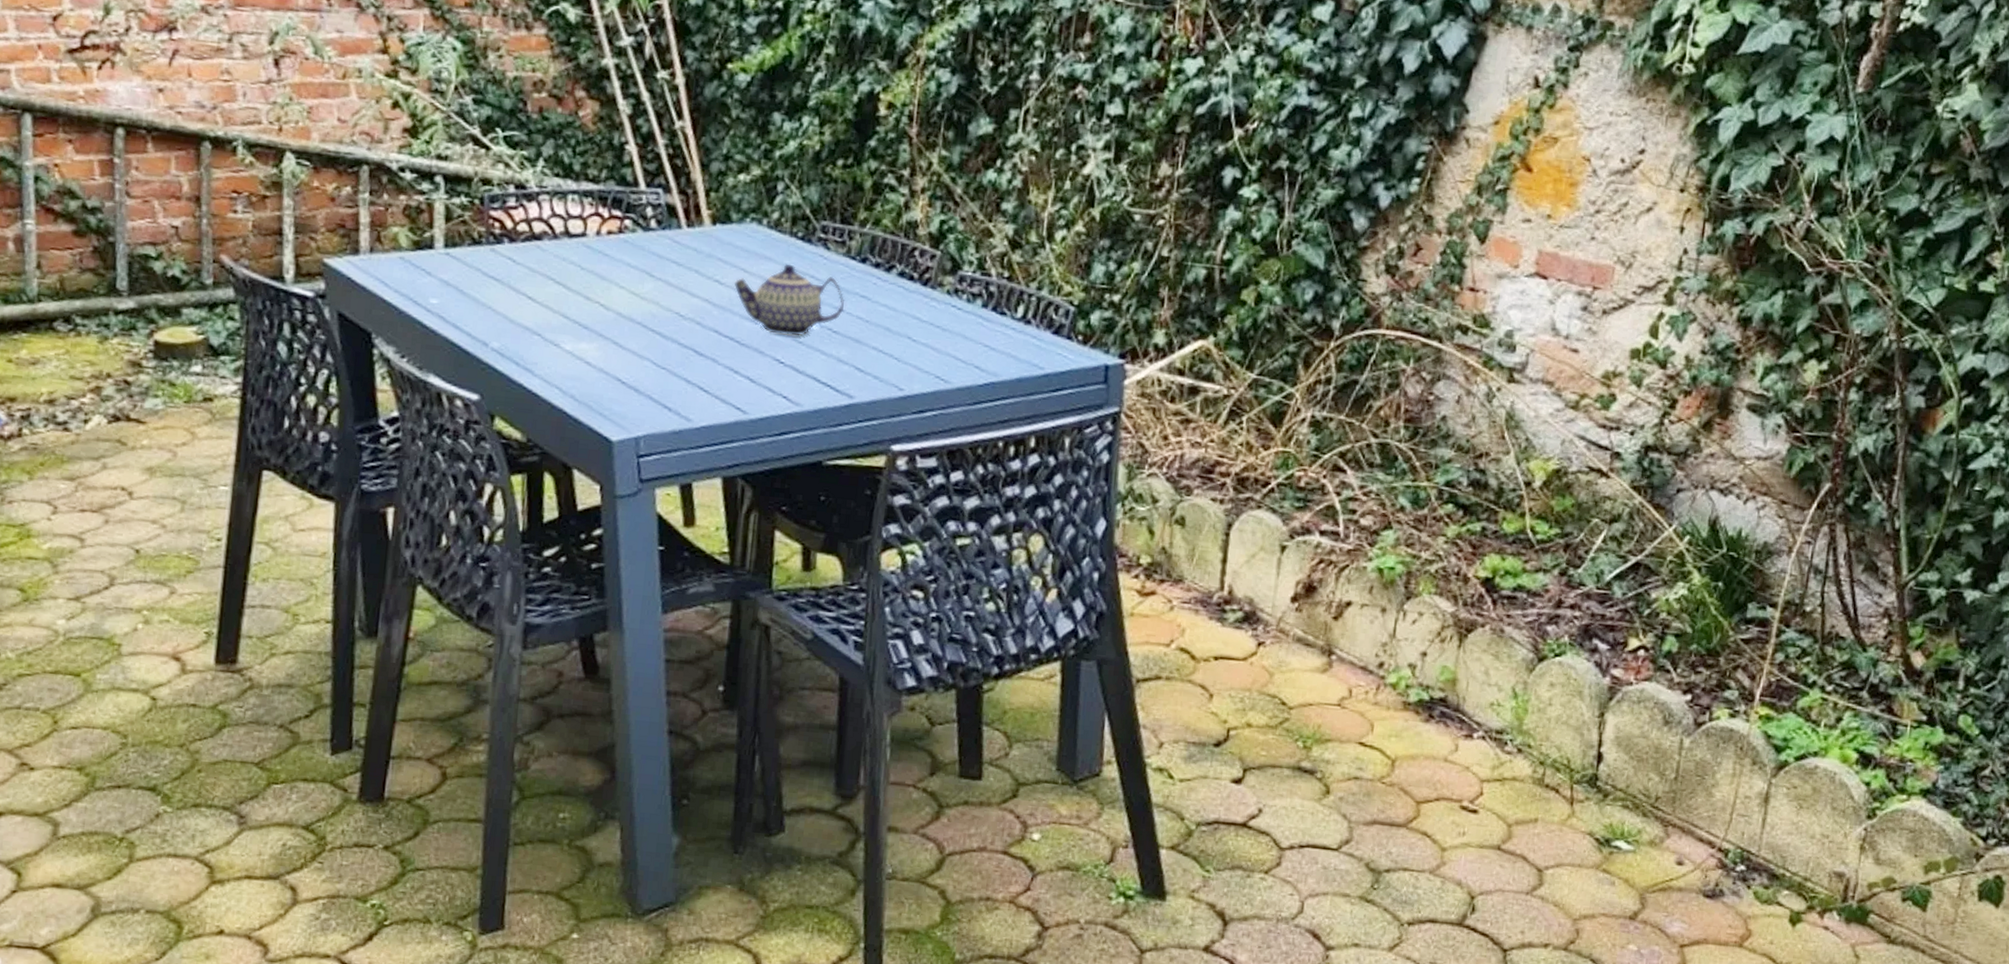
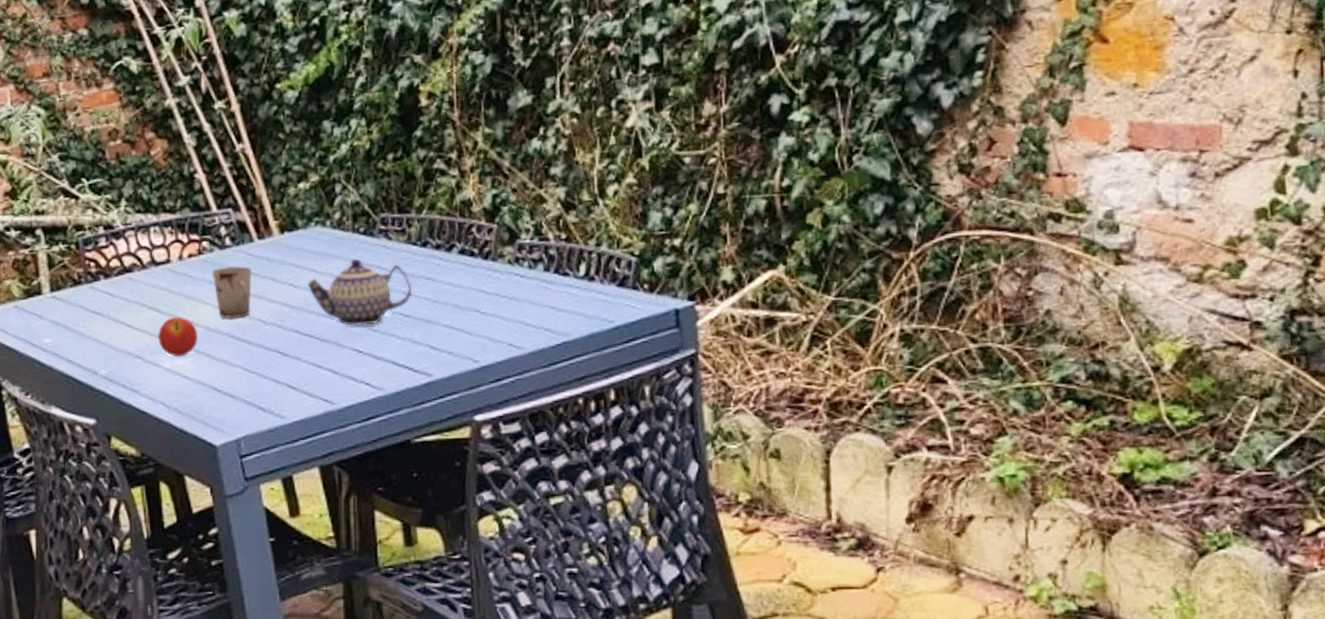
fruit: none [561,295,608,340] -> present [157,316,198,357]
cup: none [631,250,676,309] -> present [212,265,252,319]

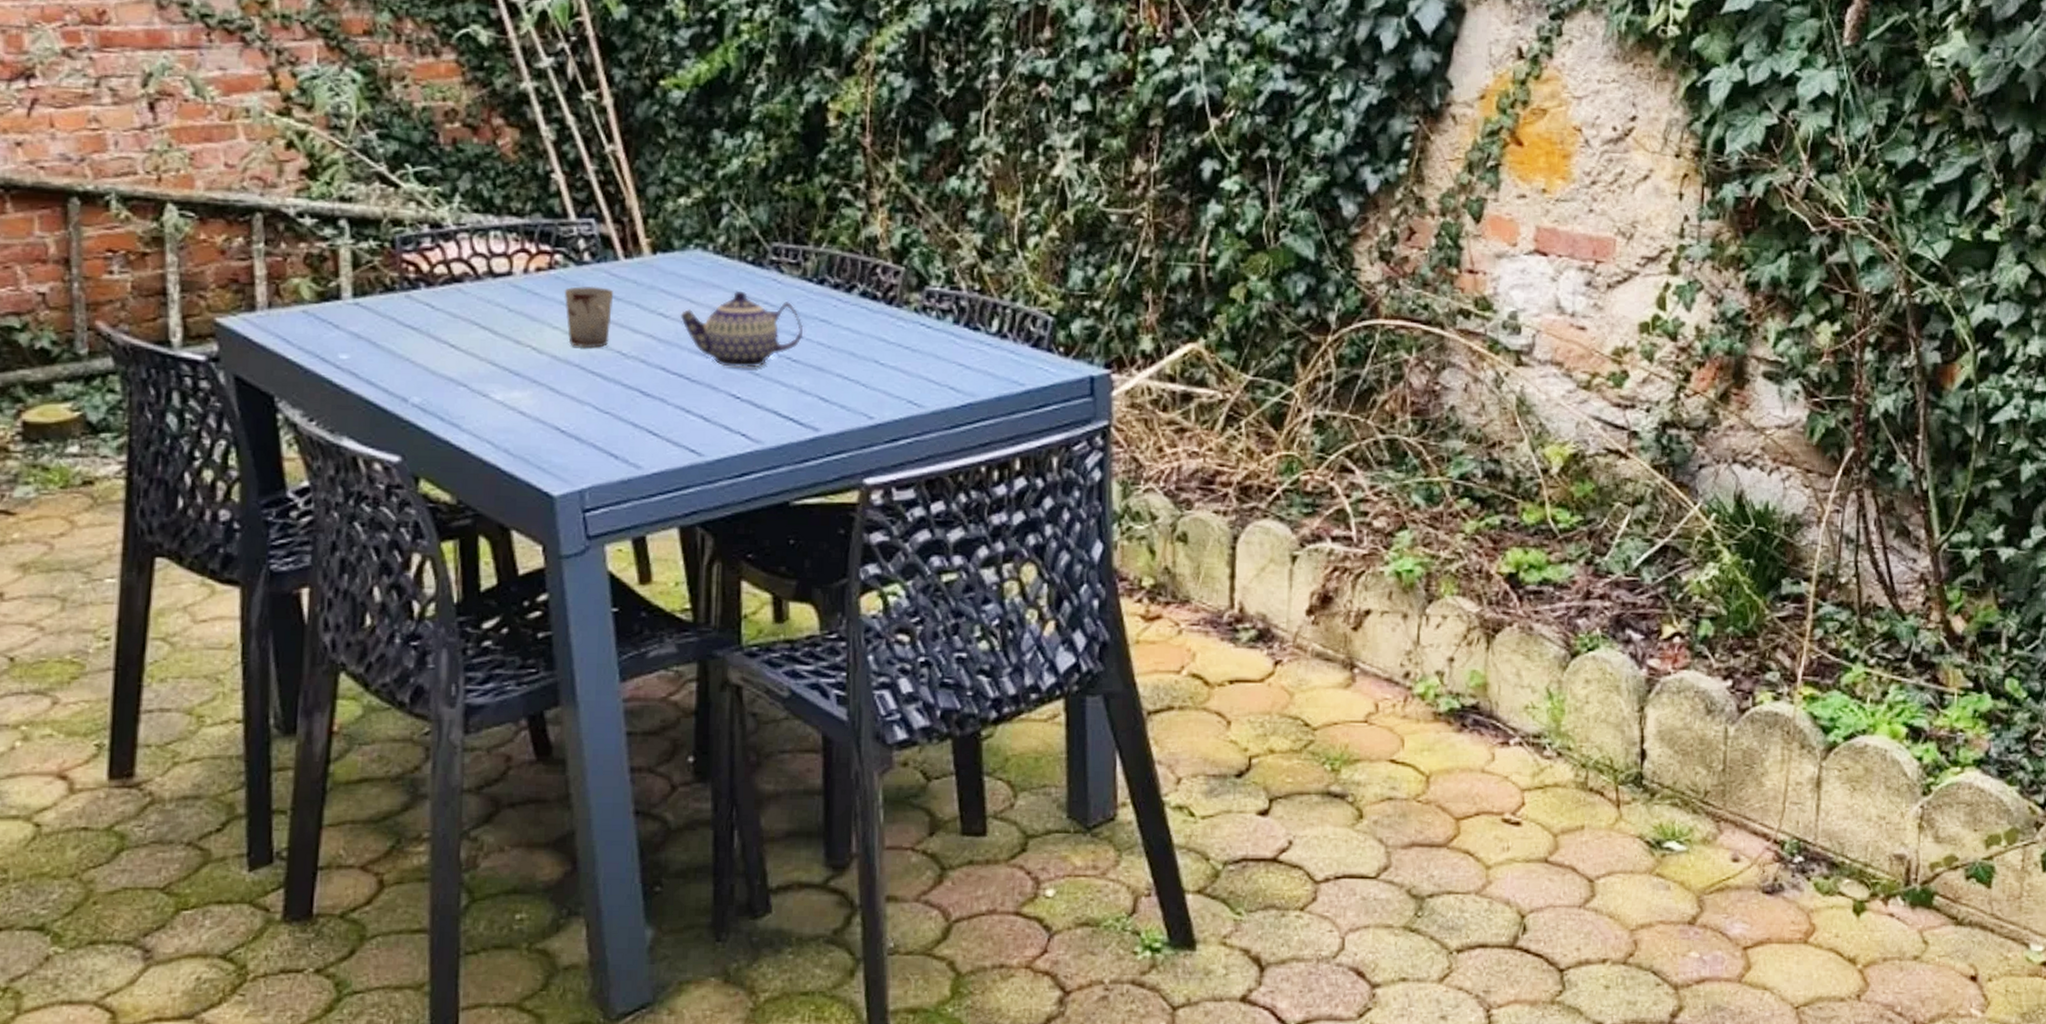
fruit: present [157,316,198,357] -> none [489,339,541,388]

